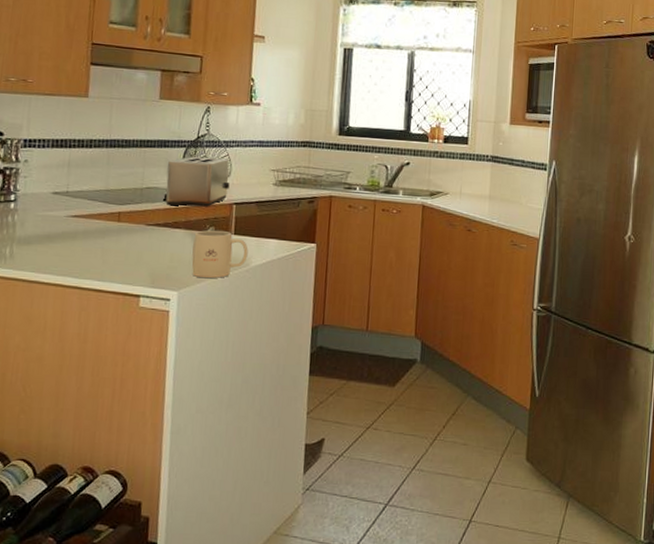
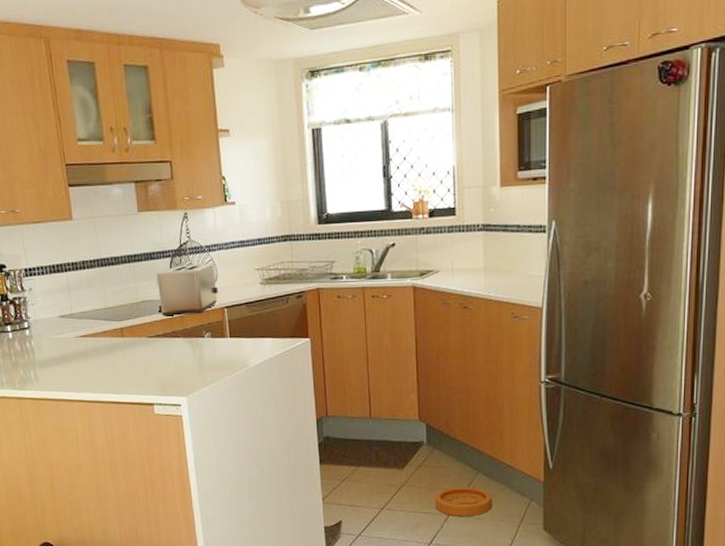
mug: present [191,230,248,279] -> none [193,334,246,383]
pet bowl: none [422,409,479,442] -> present [435,487,492,516]

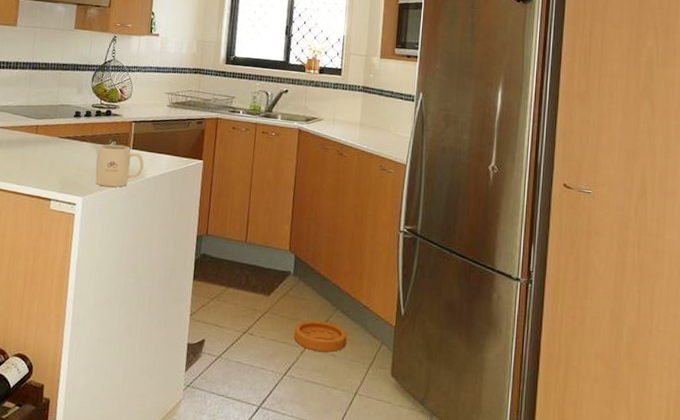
toaster: present [156,263,218,317] -> none [76,78,131,124]
mug: none [193,334,246,383] -> present [95,144,144,188]

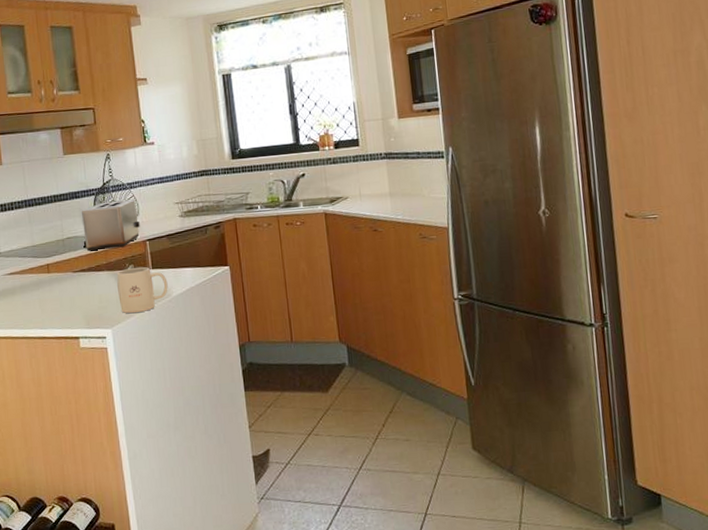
toaster: none [76,78,131,124] -> present [81,199,140,252]
pet bowl: present [294,320,347,352] -> none [361,407,419,439]

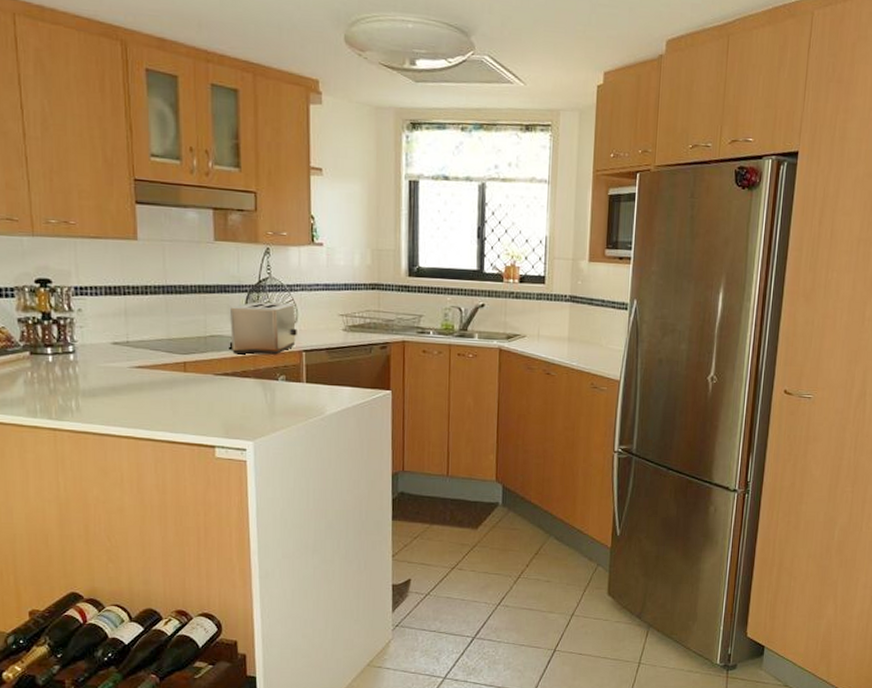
mug: present [116,266,168,314] -> none [264,378,322,428]

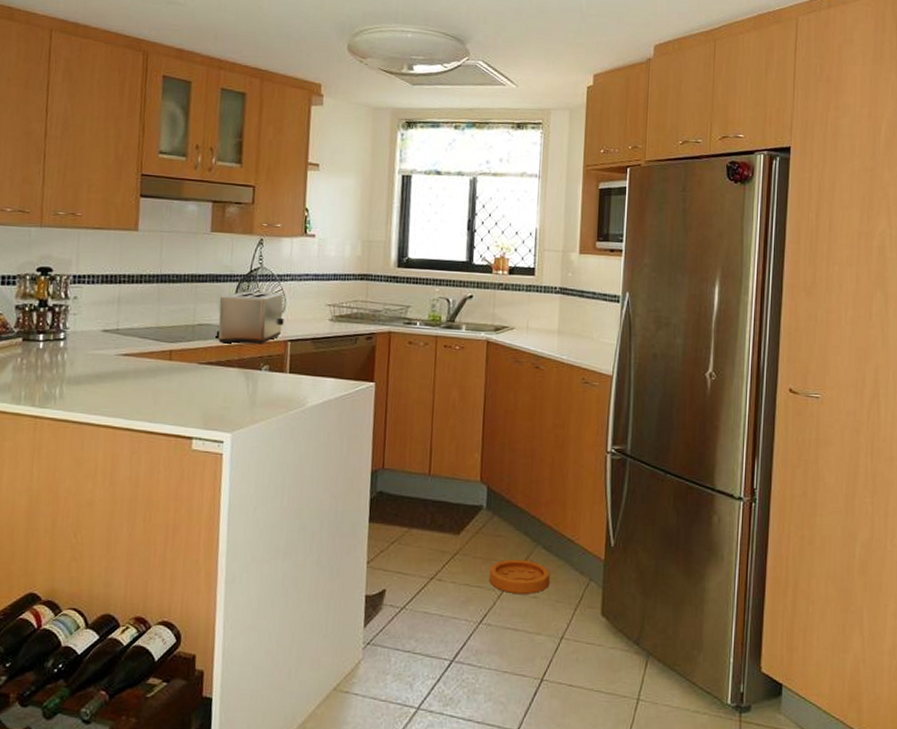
pet bowl: none [506,549,562,579] -> present [489,559,550,594]

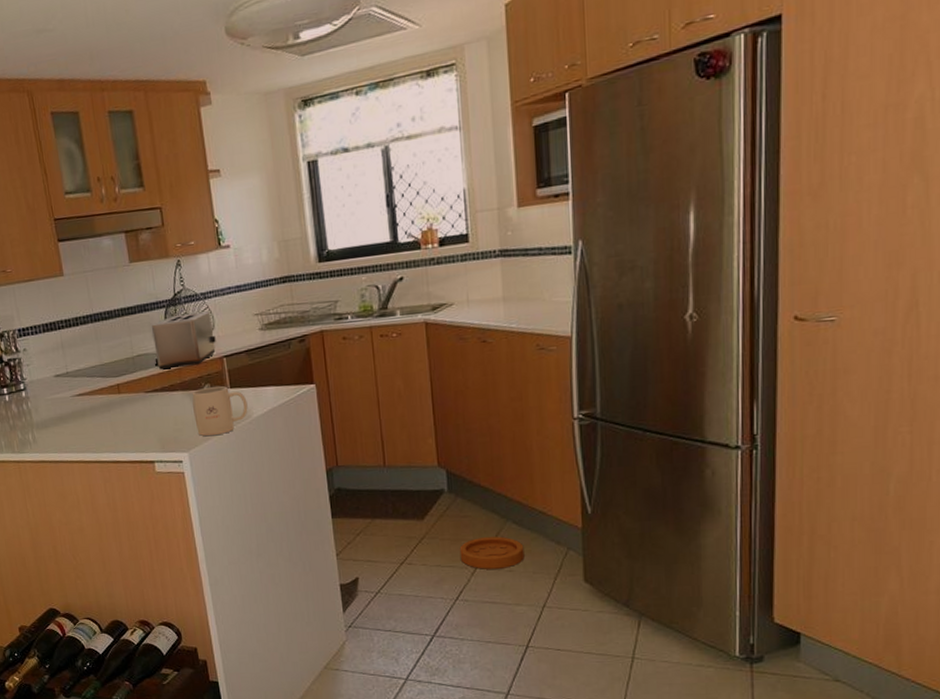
mug: none [245,368,304,420] -> present [192,385,248,437]

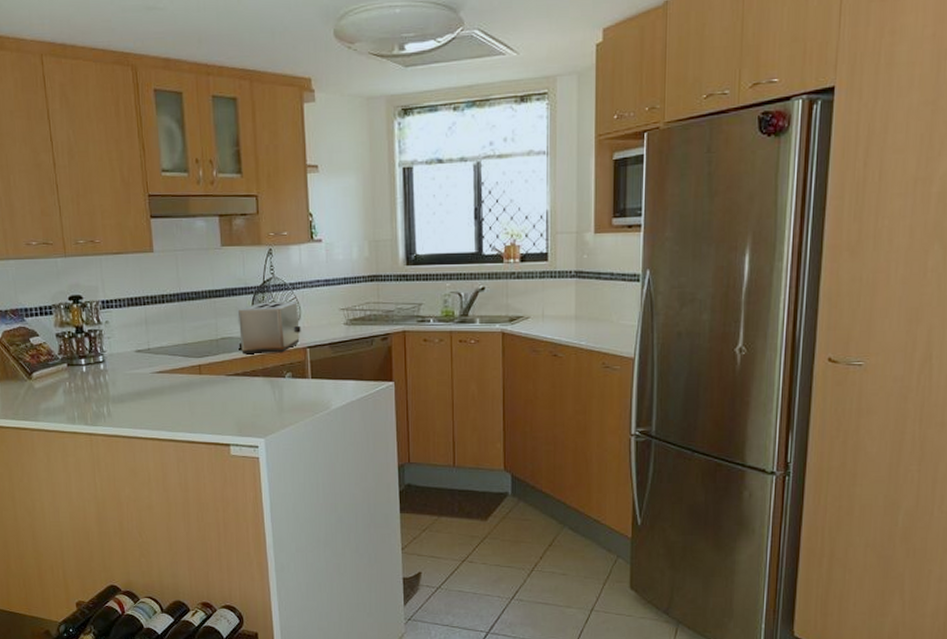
mug: present [192,385,248,437] -> none [273,375,327,424]
pet bowl: present [459,536,525,569] -> none [518,541,578,572]

